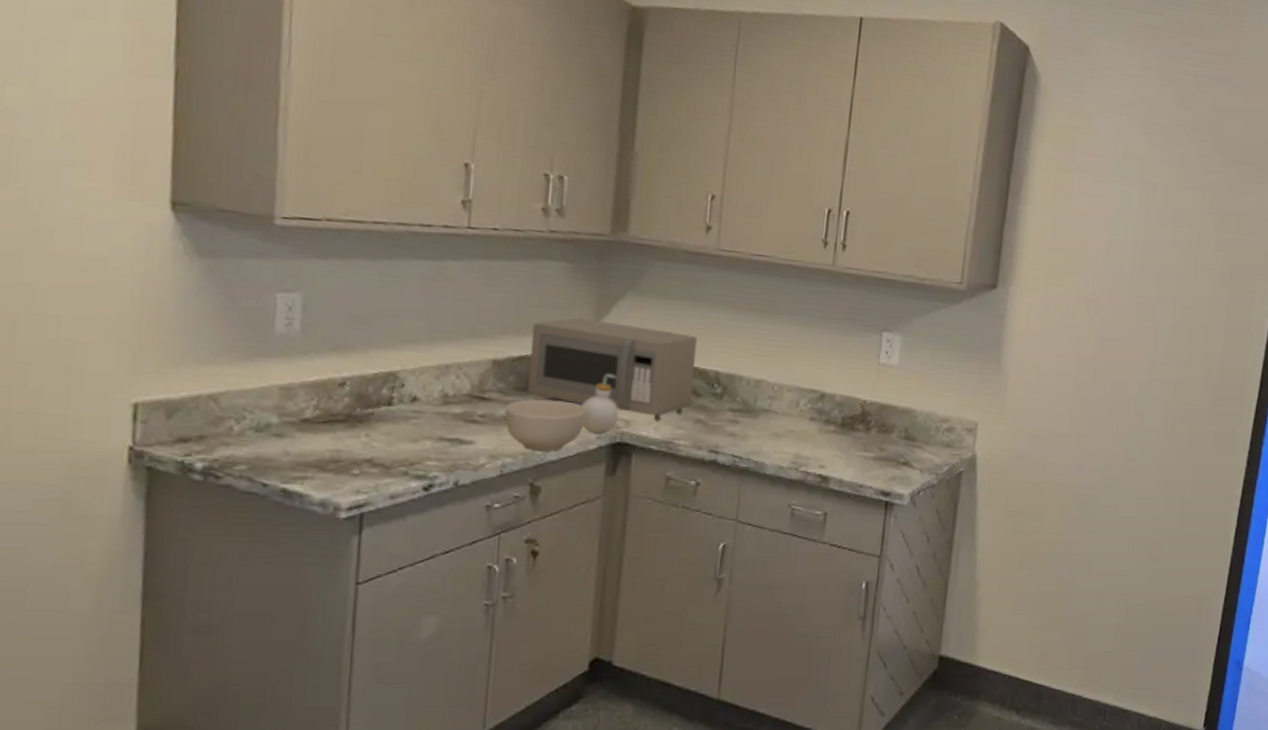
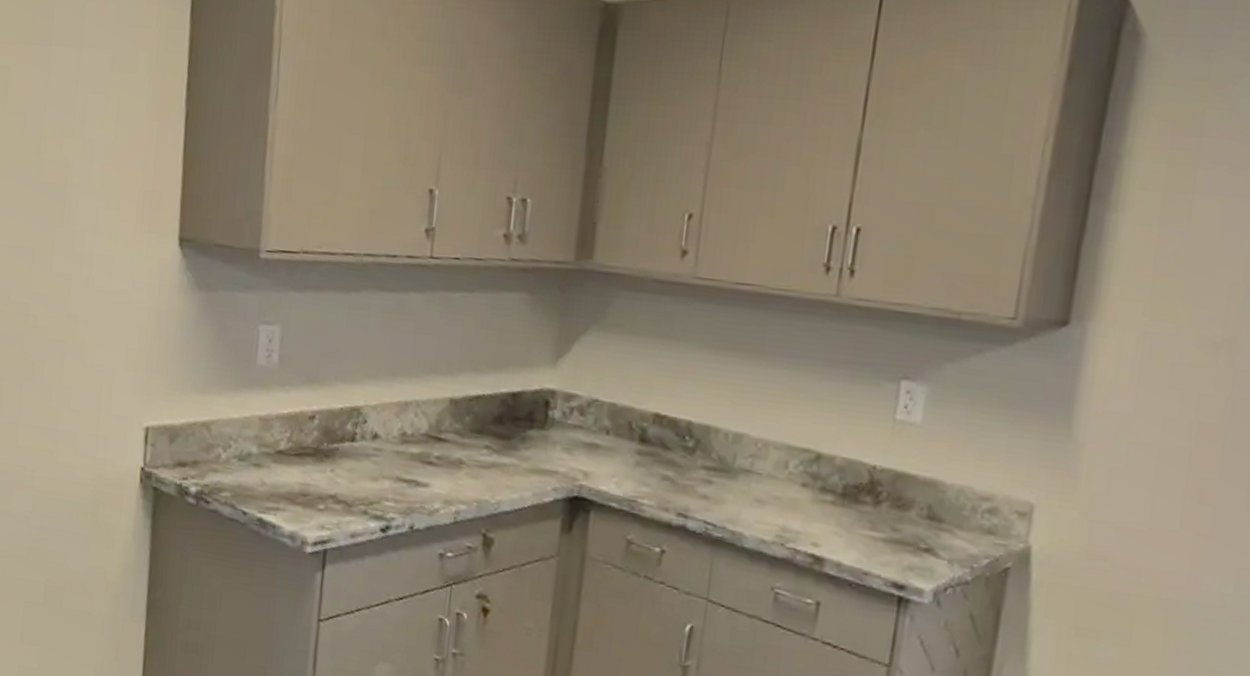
bowl: present [504,399,587,452] -> none [459,443,544,501]
microwave: present [528,317,698,421] -> none [484,354,668,475]
soap dispenser: present [581,373,619,434] -> none [538,418,578,486]

